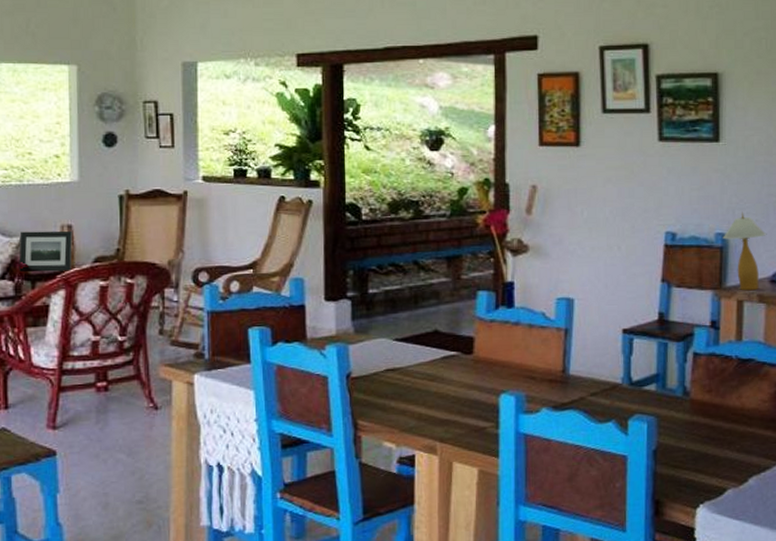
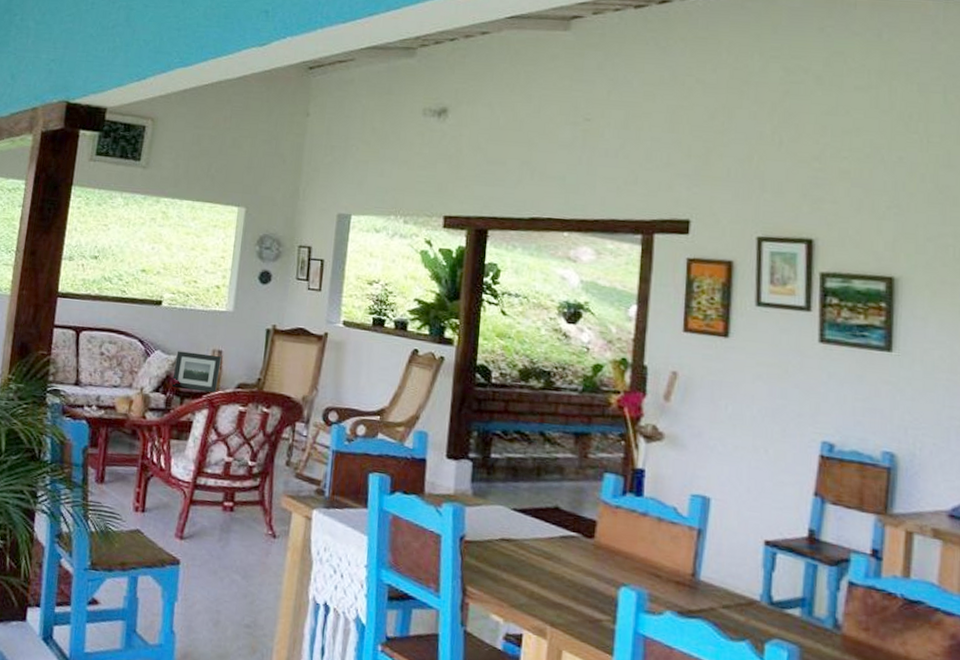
table lamp: present [723,211,767,291] -> none [891,431,947,523]

